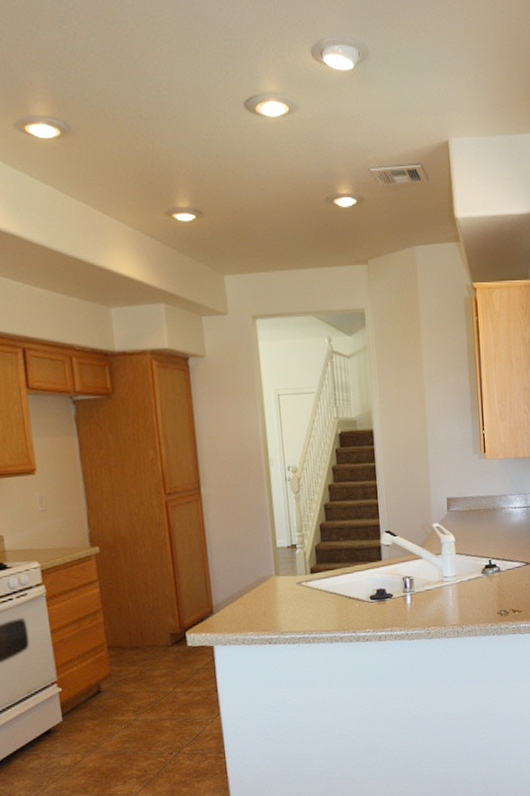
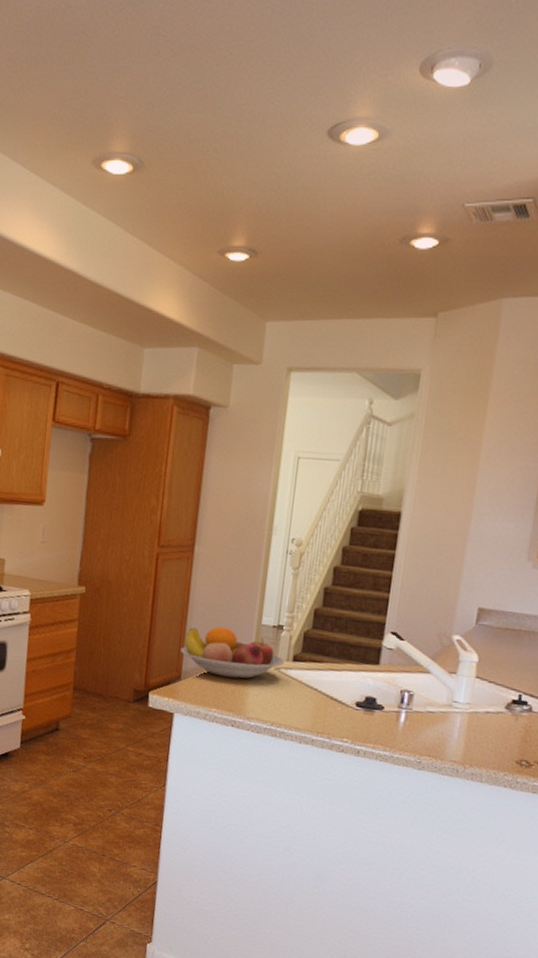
fruit bowl: none [207,556,304,602] -> present [180,626,285,679]

